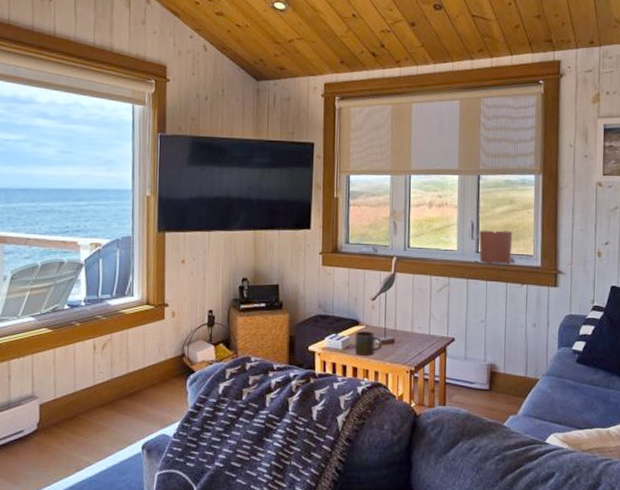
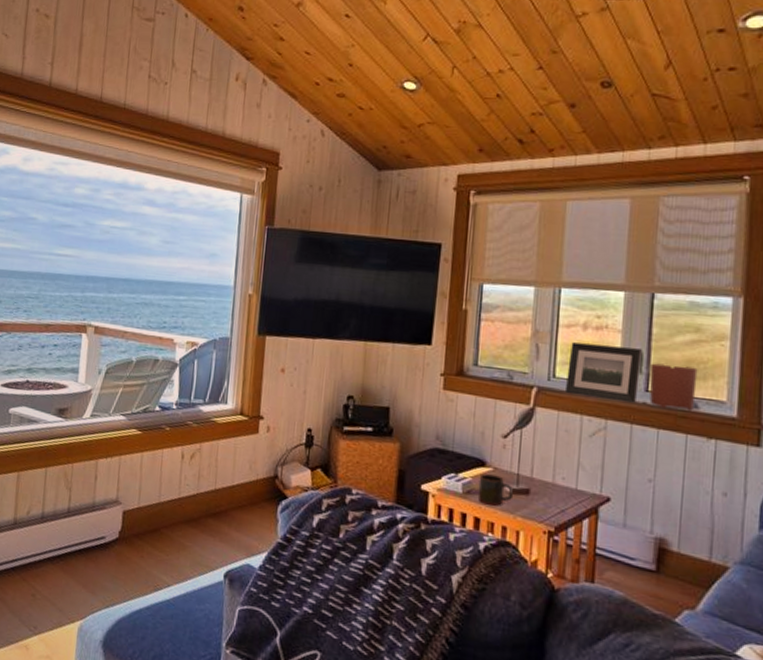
picture frame: none [418,218,473,263] -> present [566,342,642,403]

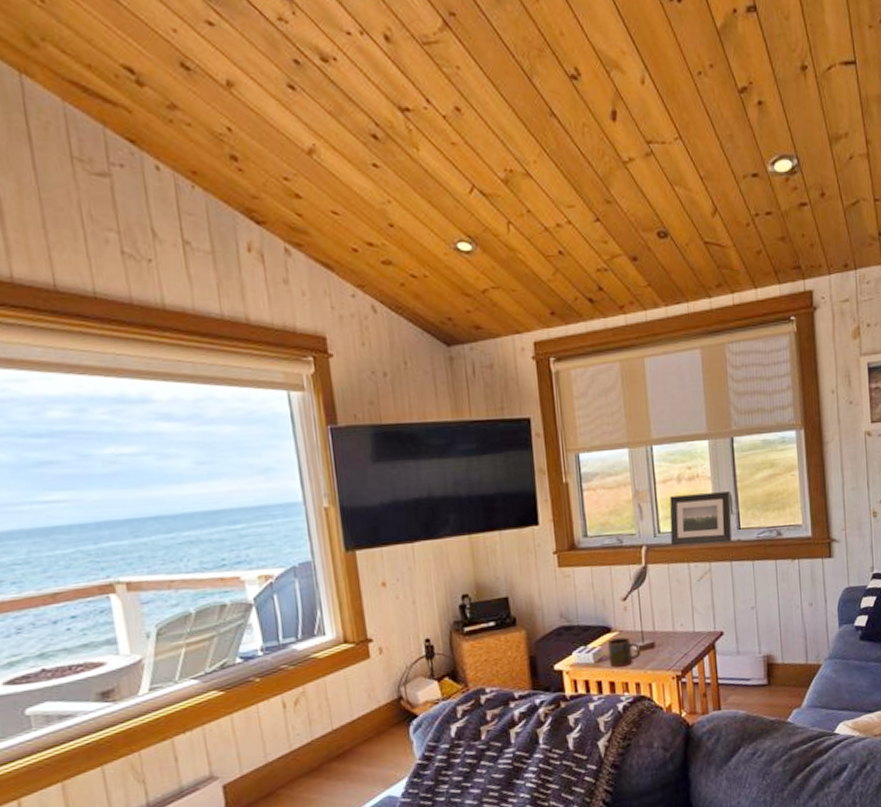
planter: present [649,363,698,411] -> none [739,499,778,541]

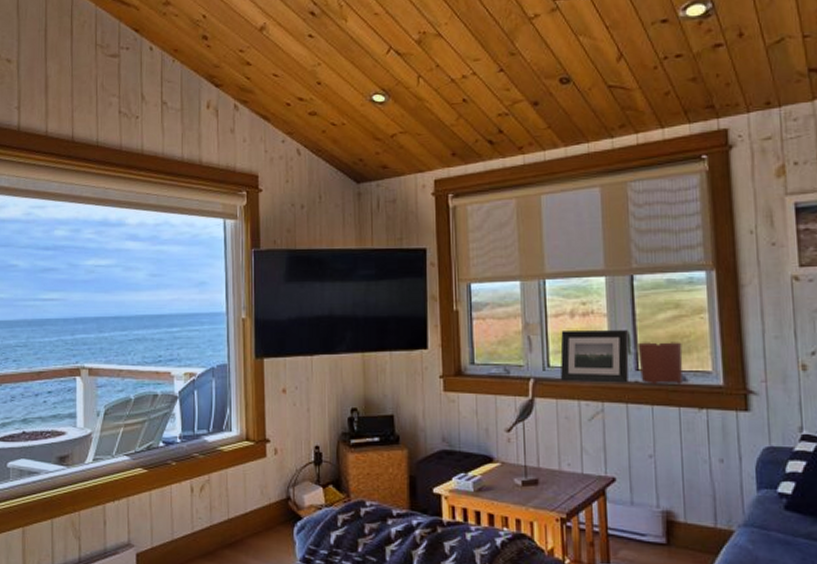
mug: present [607,637,641,668] -> none [488,469,524,500]
planter: none [739,499,778,541] -> present [638,342,683,384]

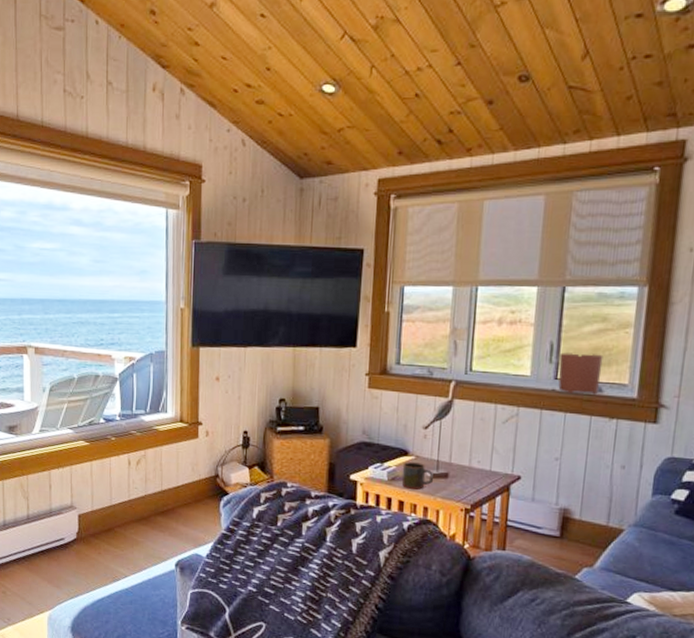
mug: none [488,469,524,500] -> present [401,462,434,490]
picture frame: present [560,330,629,383] -> none [482,337,552,390]

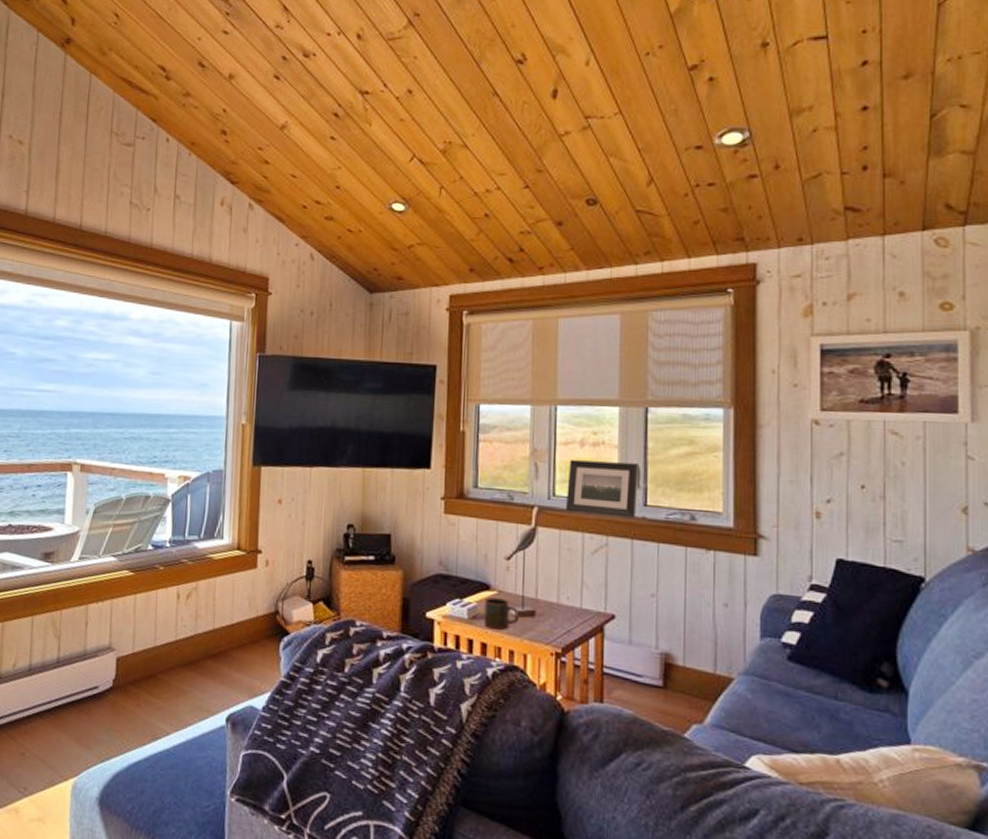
picture frame: none [482,337,552,390] -> present [566,460,638,518]
planter: present [558,352,603,395] -> none [647,477,694,524]

